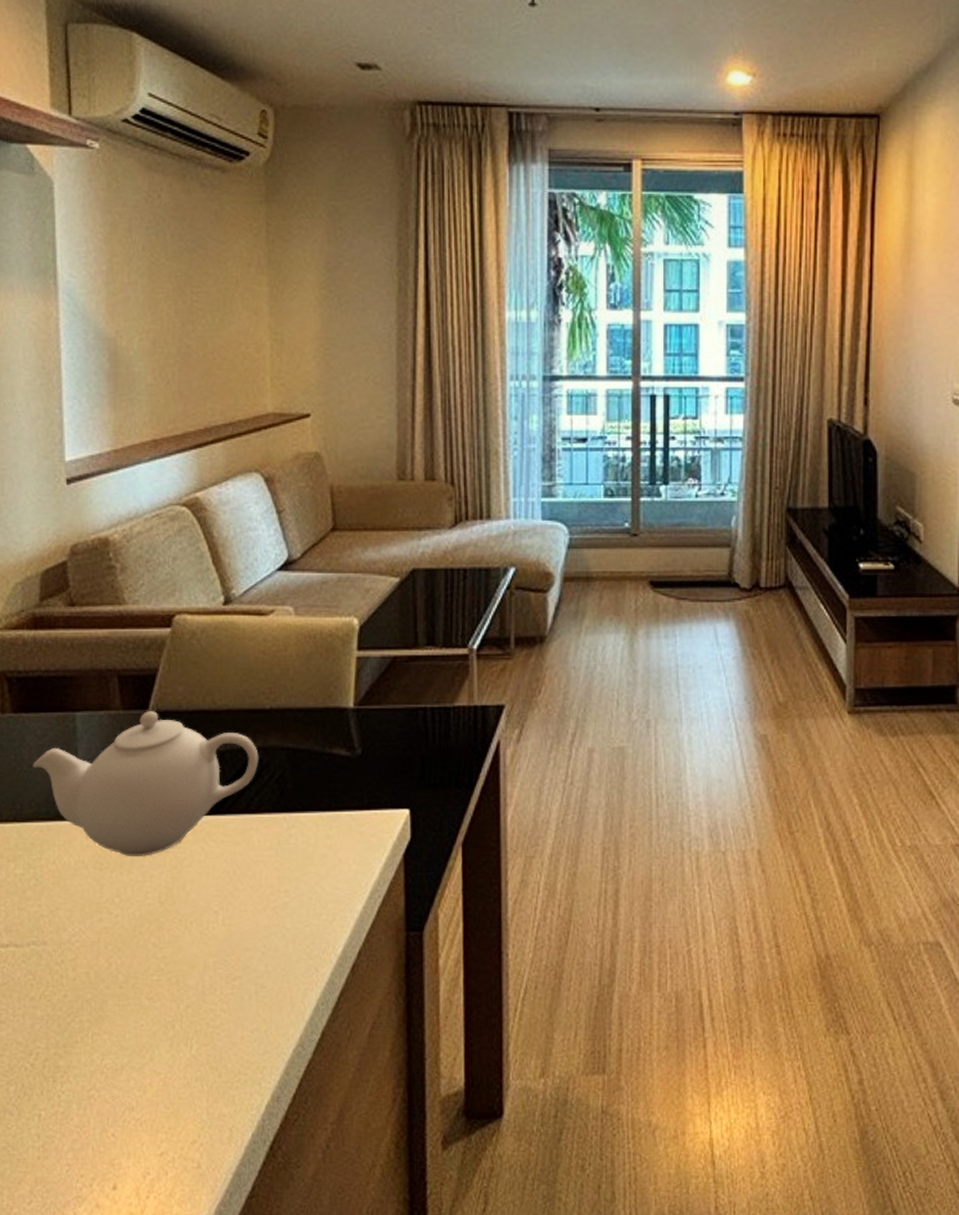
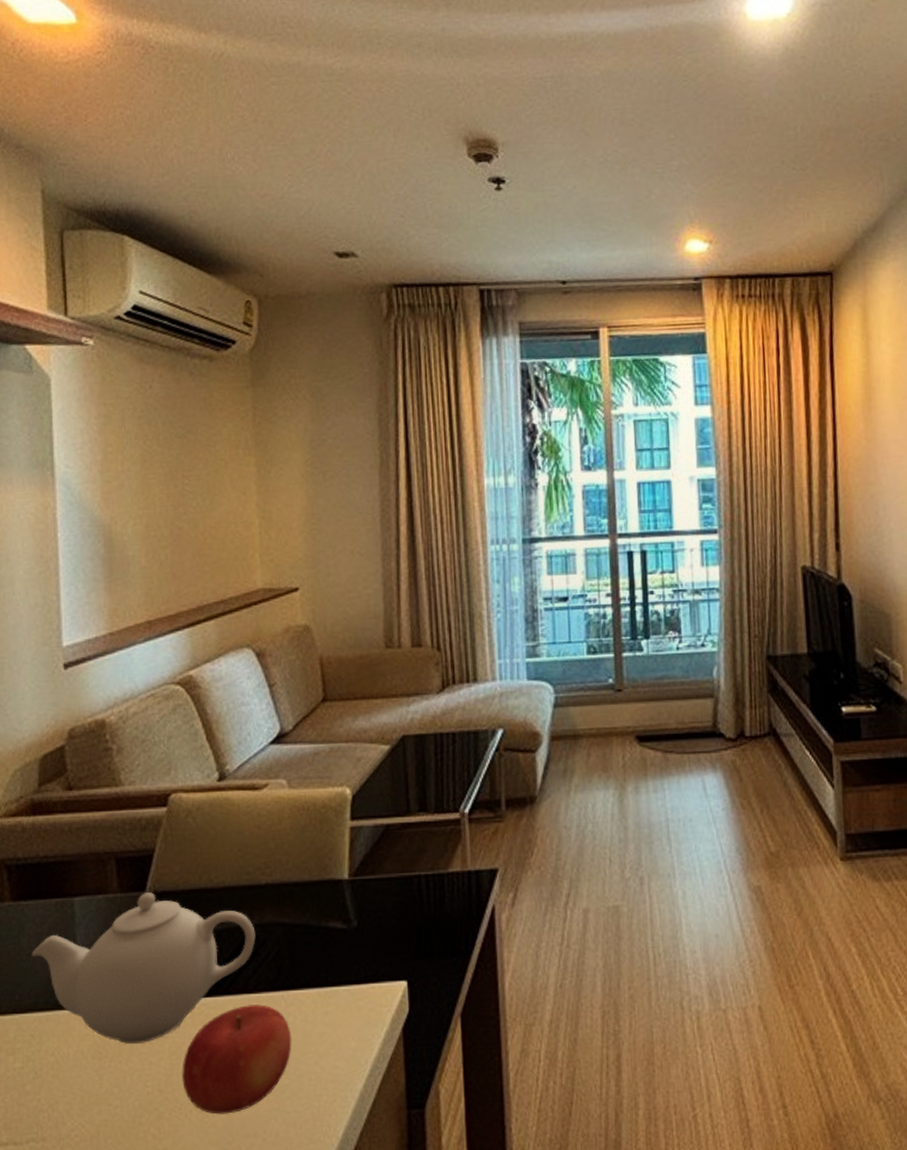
fruit: none [183,824,293,928] -> present [182,1004,292,1114]

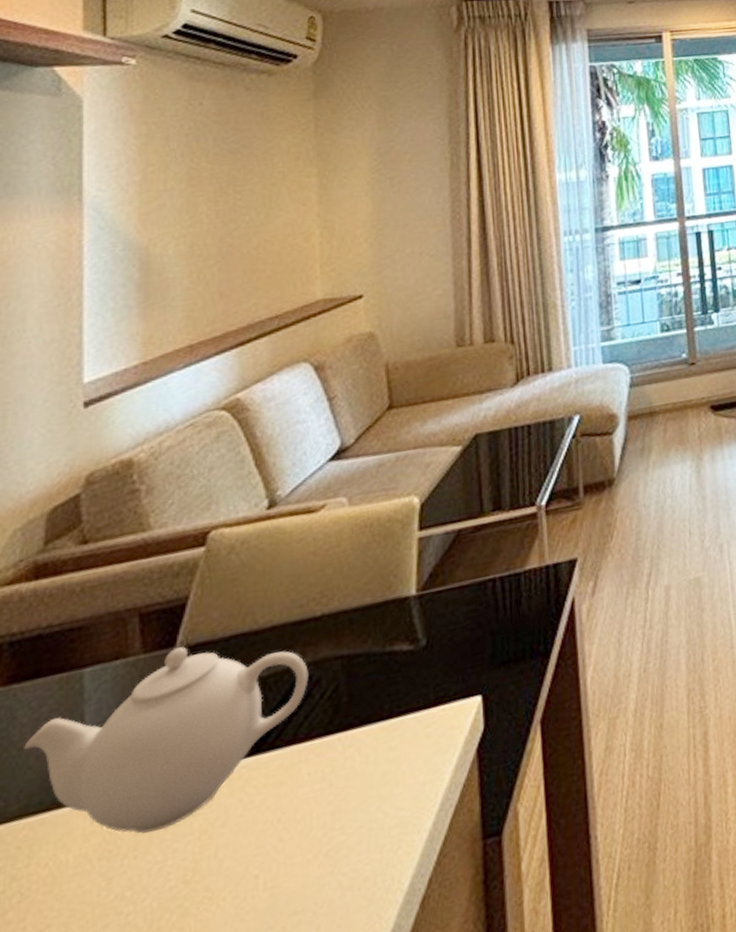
fruit: present [182,1004,292,1114] -> none [214,753,350,897]

